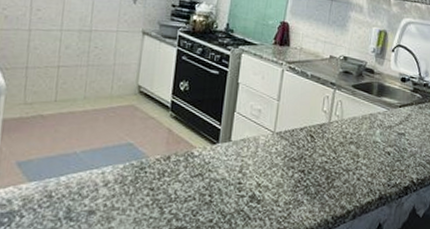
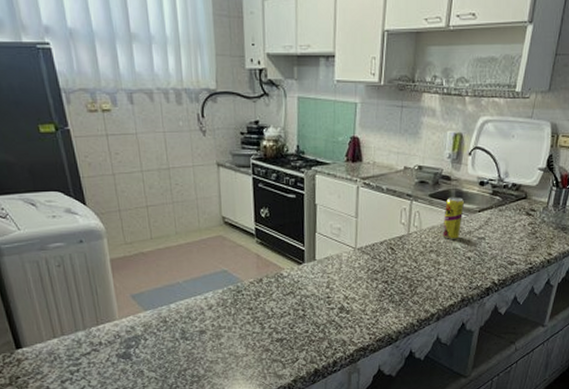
beverage can: none [363,89,386,133] -> present [442,196,464,239]

